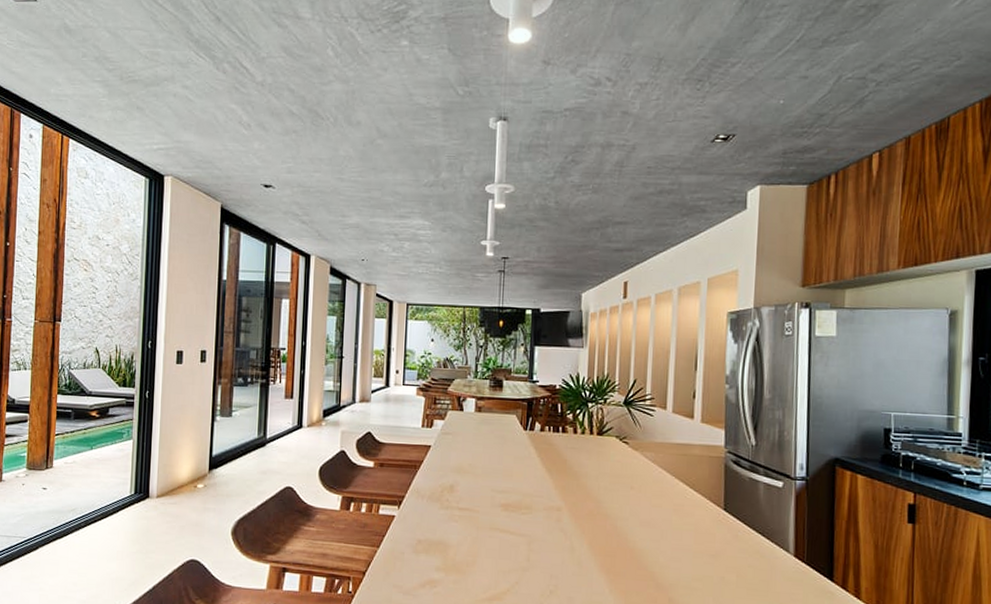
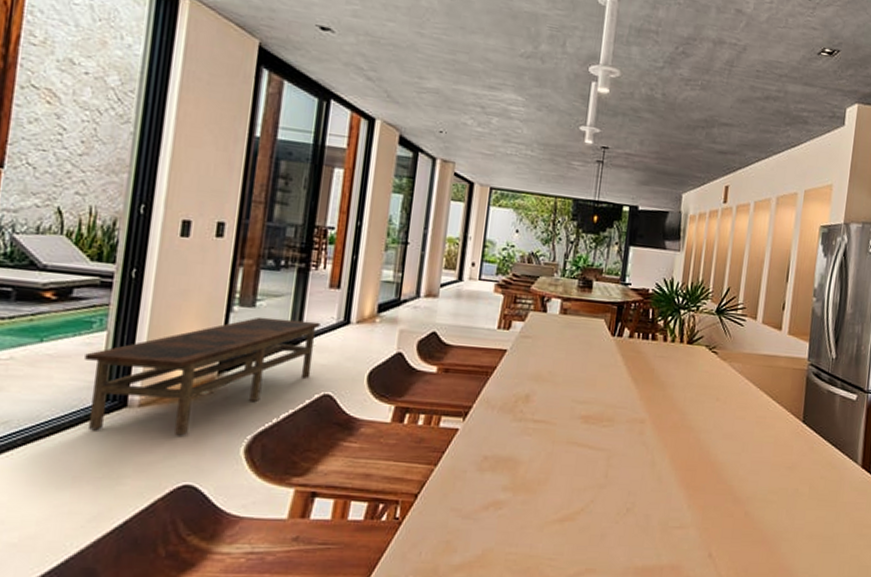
wooden bench: none [120,424,280,521] -> present [85,316,321,436]

